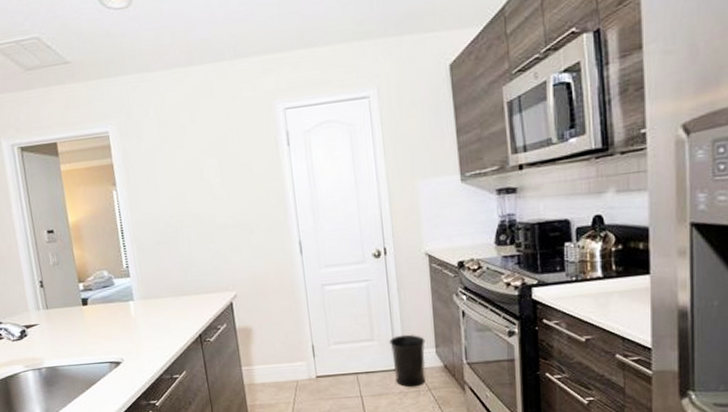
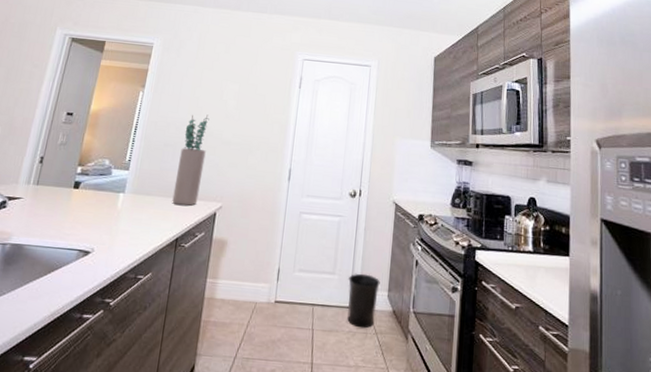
vase: none [173,200,210,303] -> present [172,114,210,206]

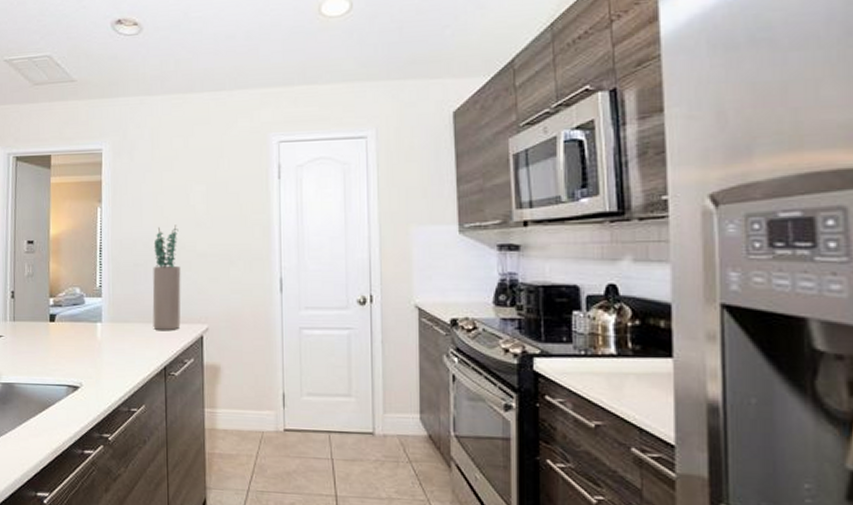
waste bin: present [347,273,380,328] -> none [369,394,409,455]

